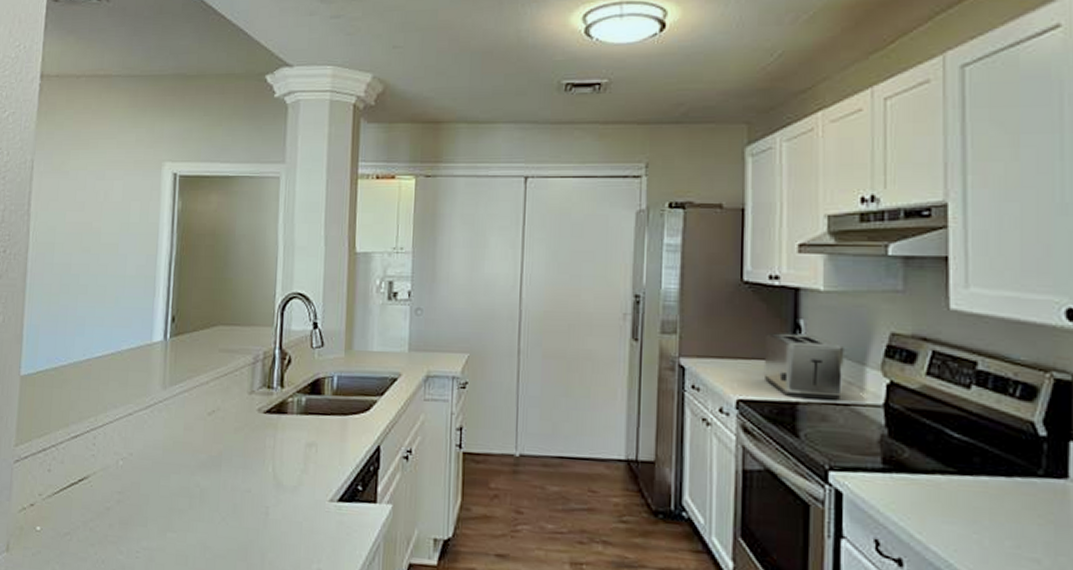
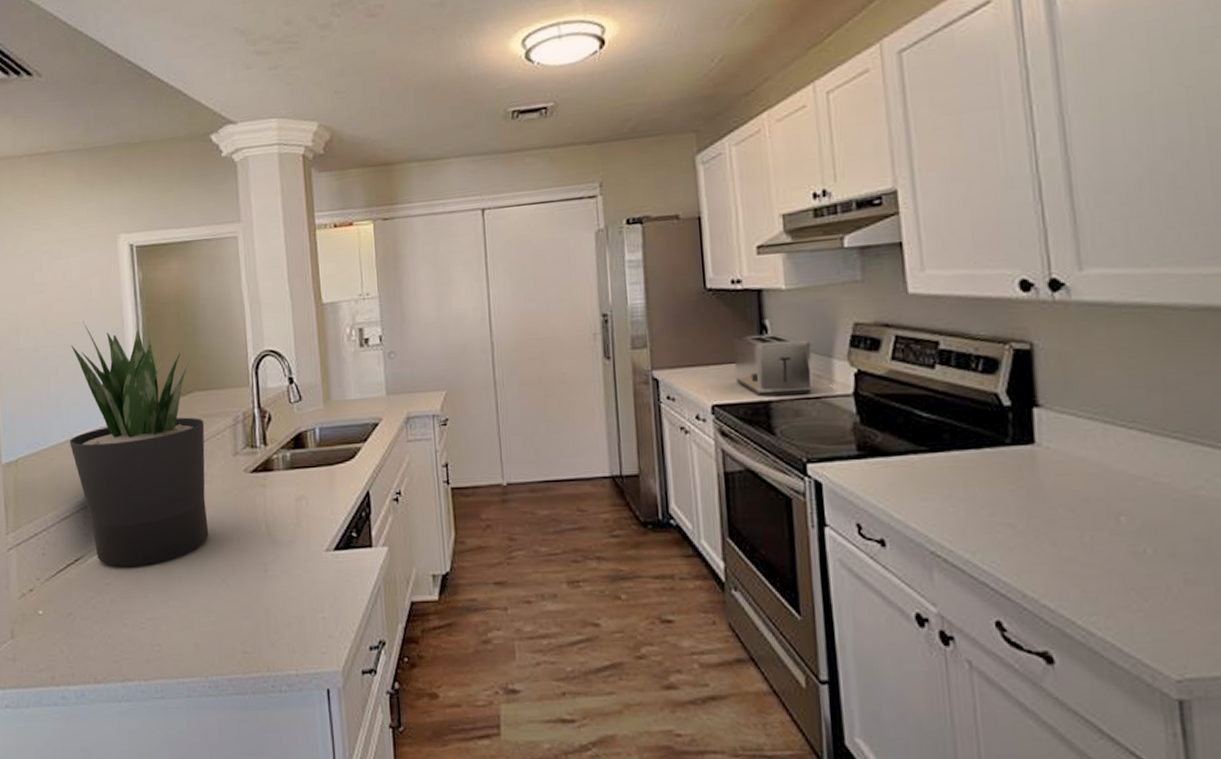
planter: none [89,243,225,494] -> present [70,321,209,566]

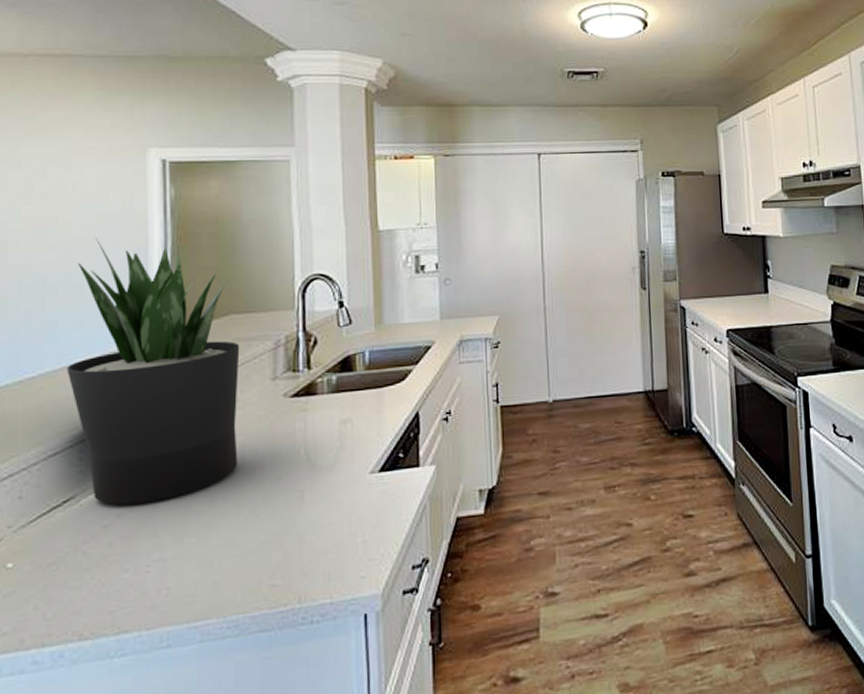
toaster: present [733,333,813,397] -> none [744,271,802,323]

